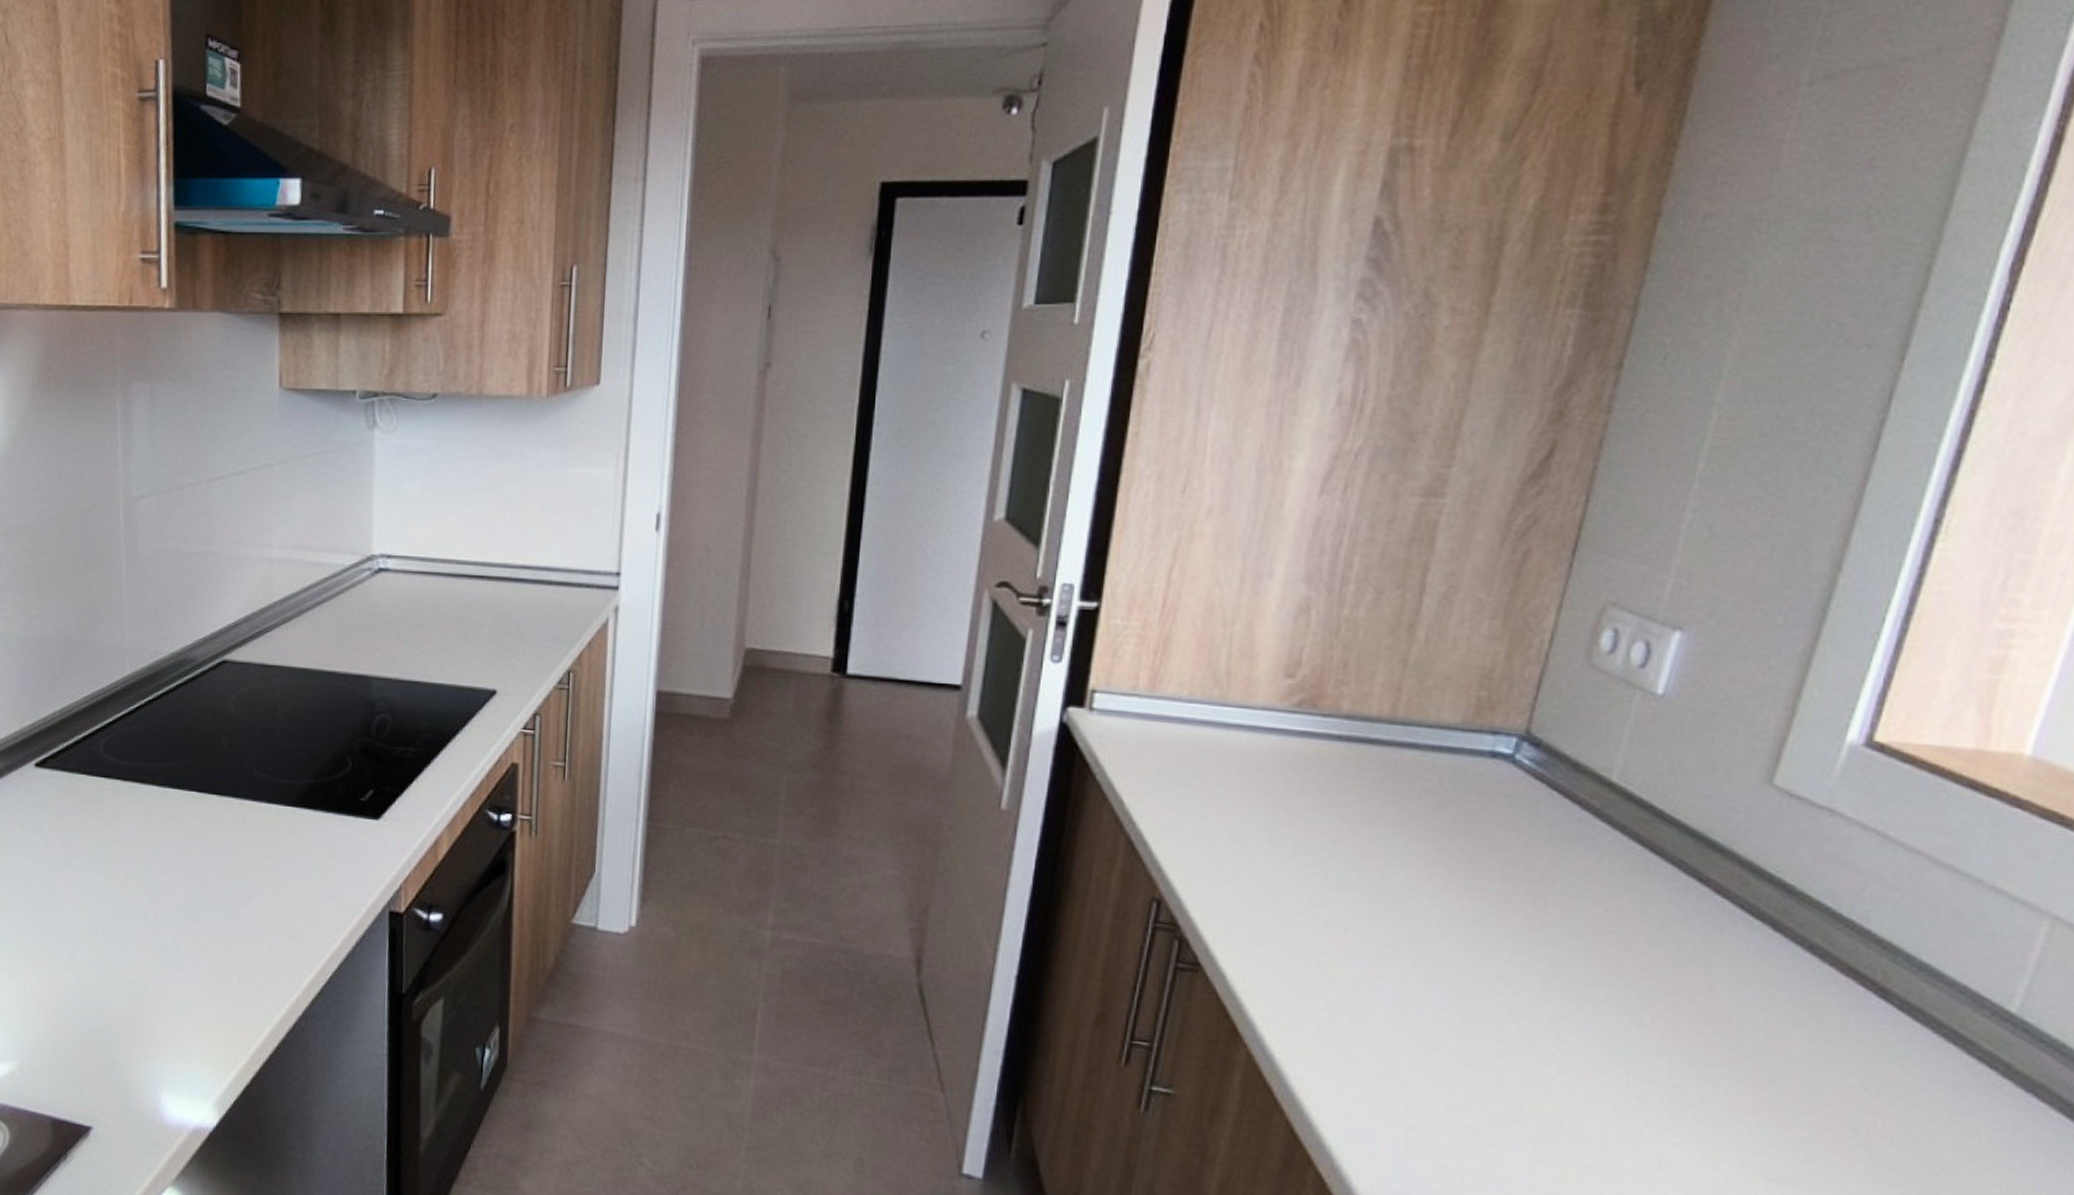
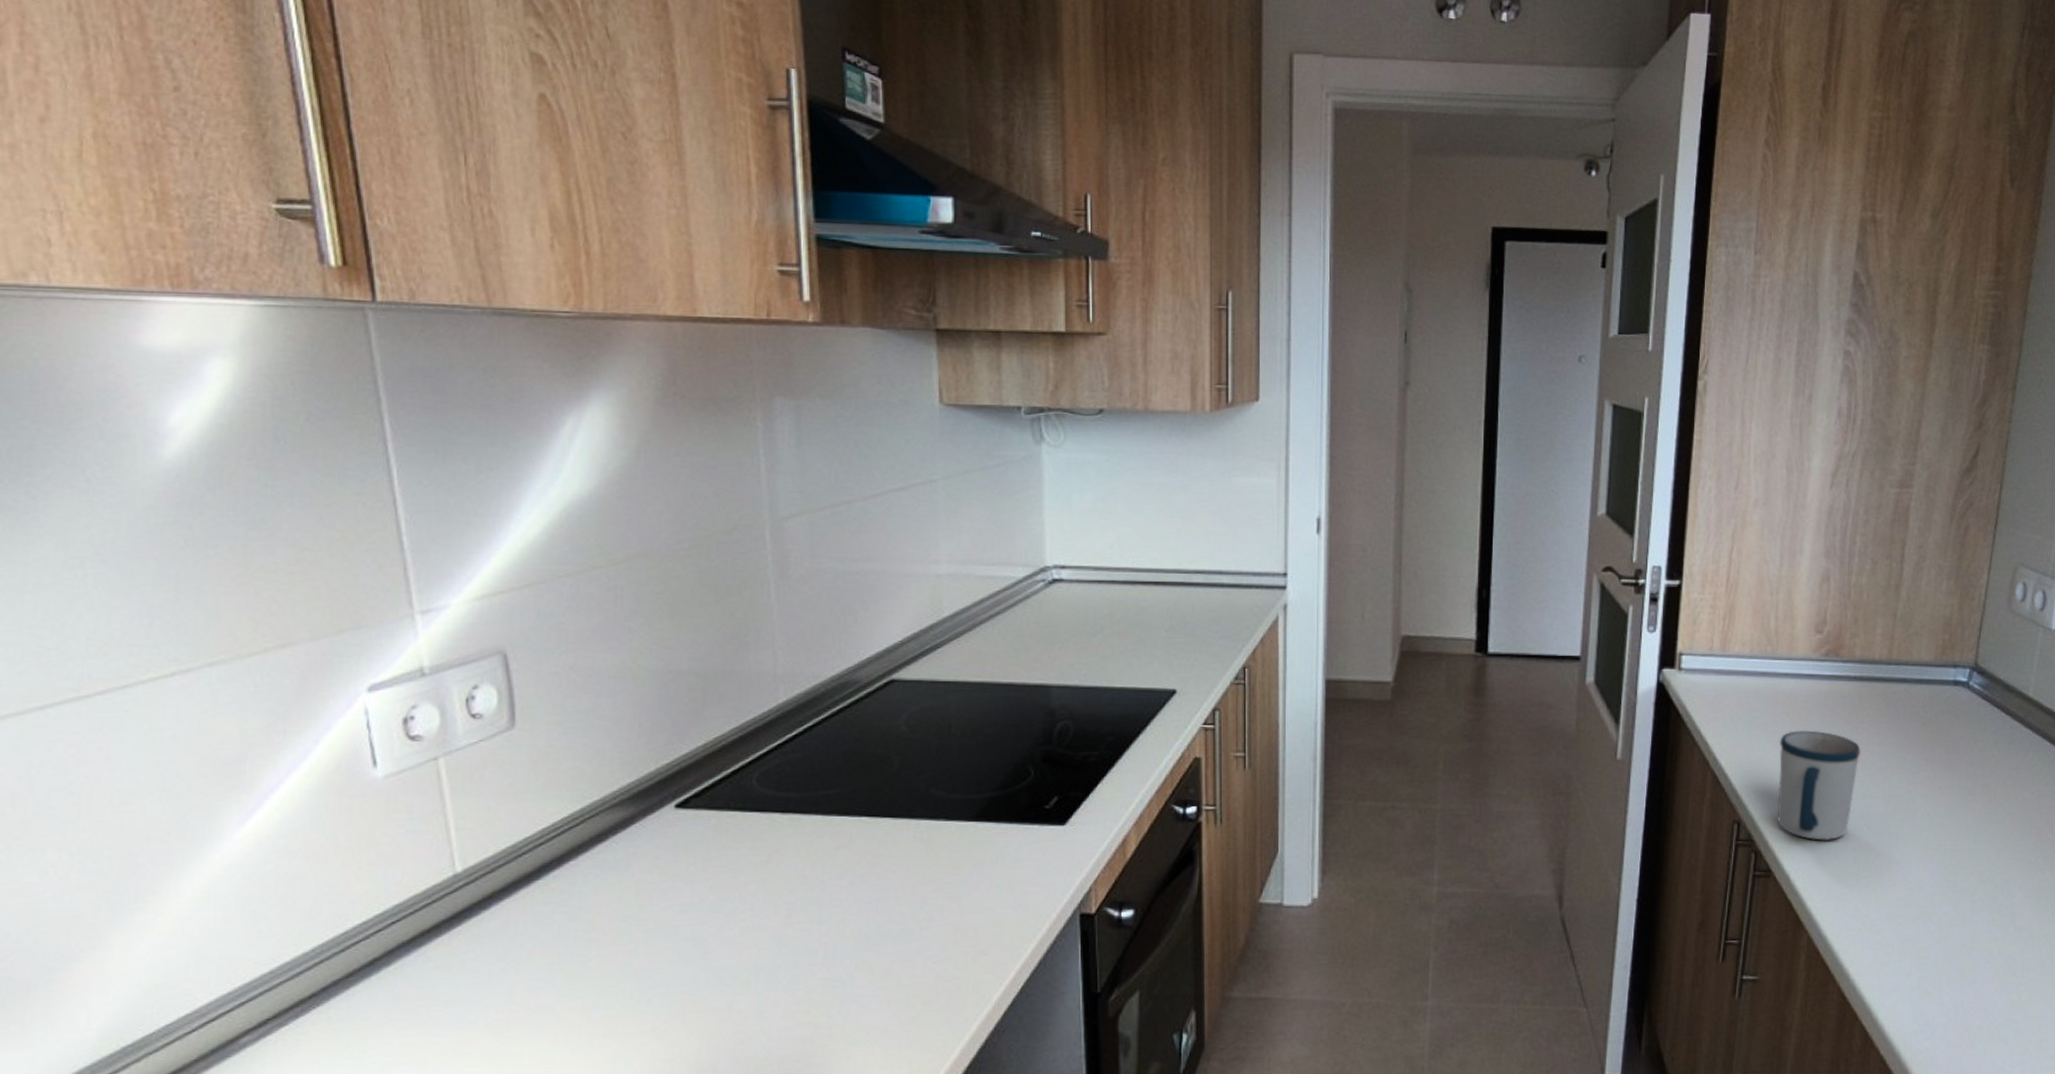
mug: none [1213,796,1341,937] -> present [1777,730,1861,841]

